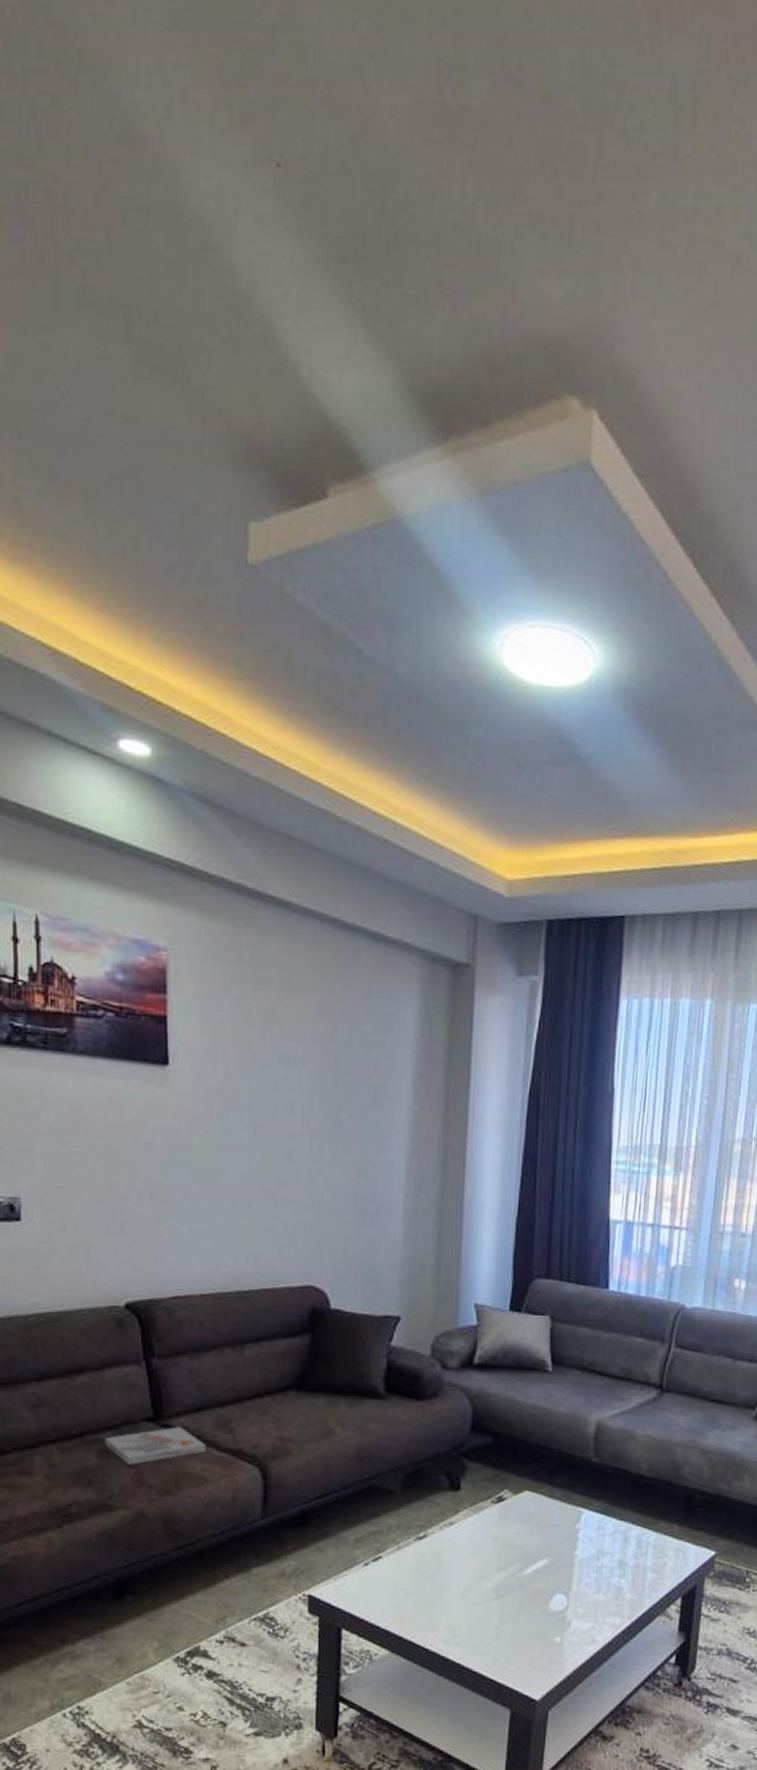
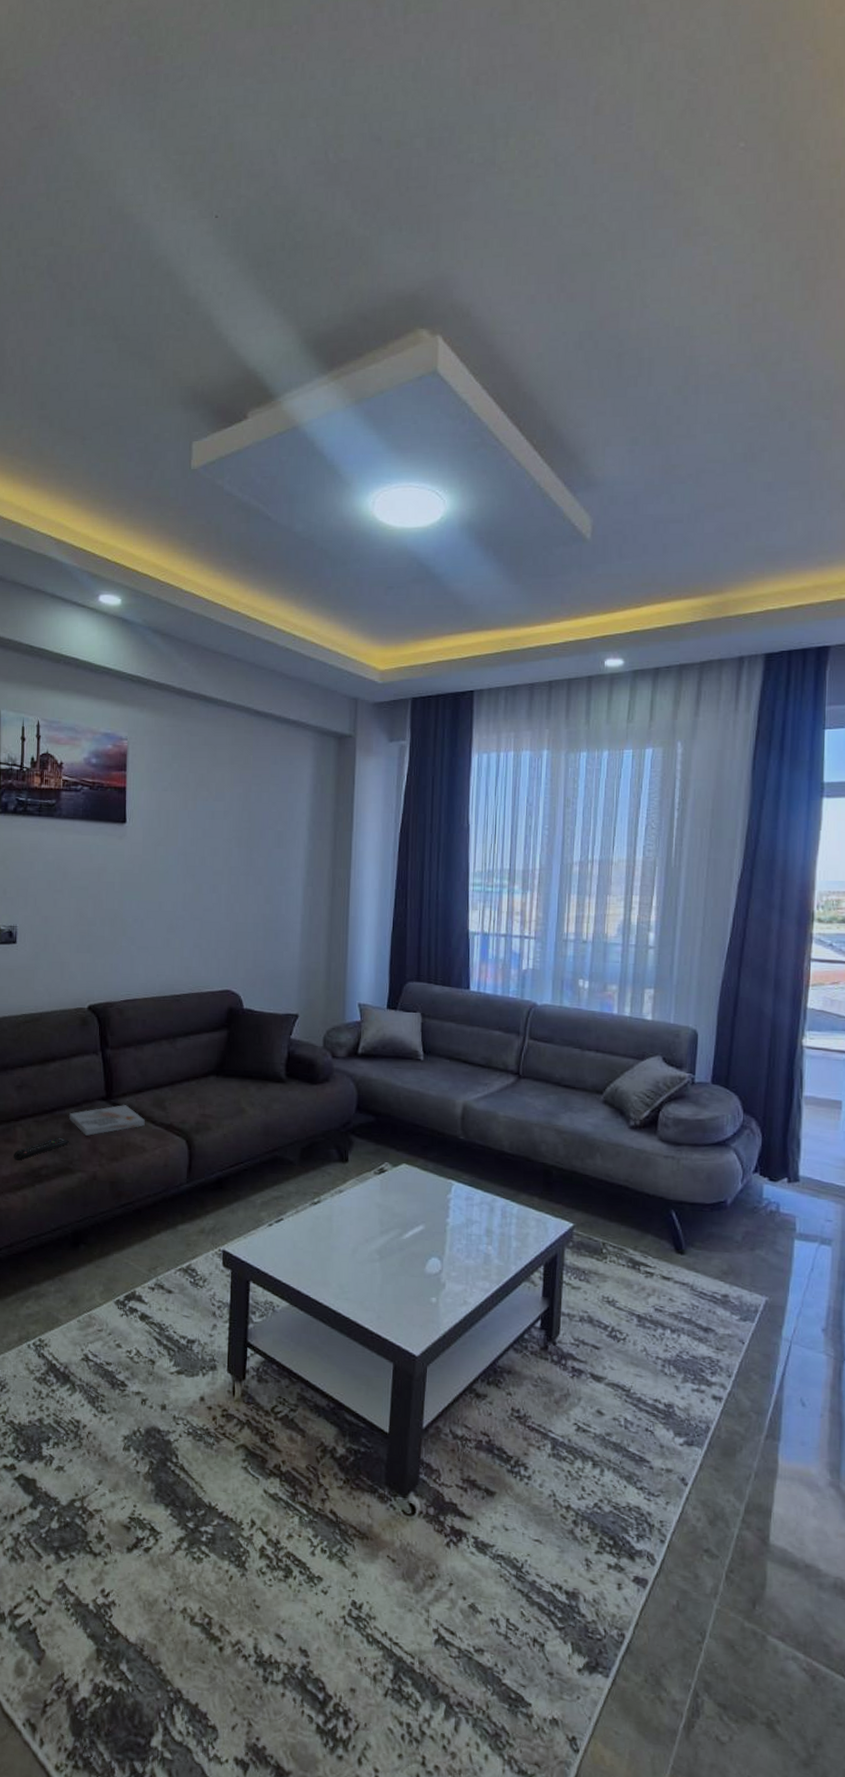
remote control: none [32,1467,107,1497] -> present [14,1137,70,1161]

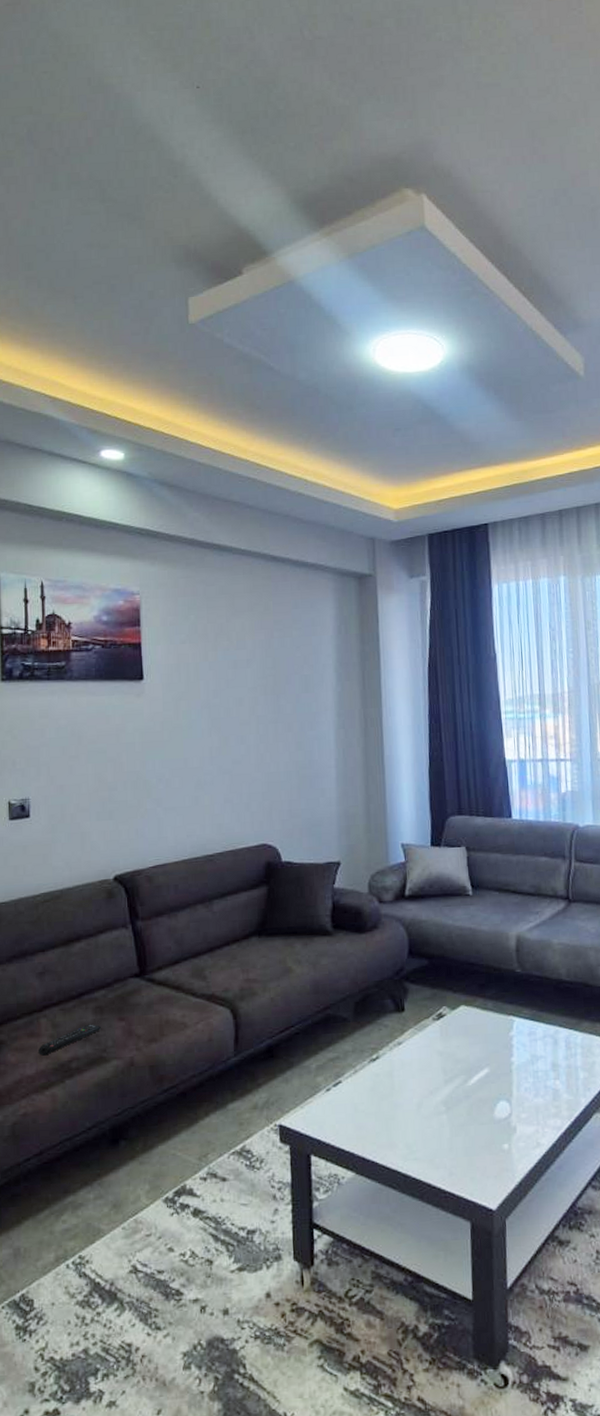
book: present [68,1105,145,1136] -> none [99,979,184,1018]

